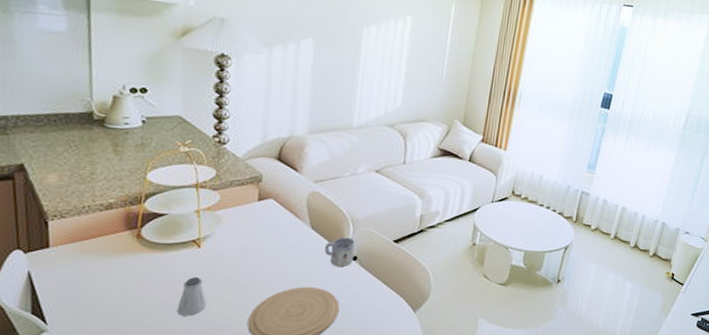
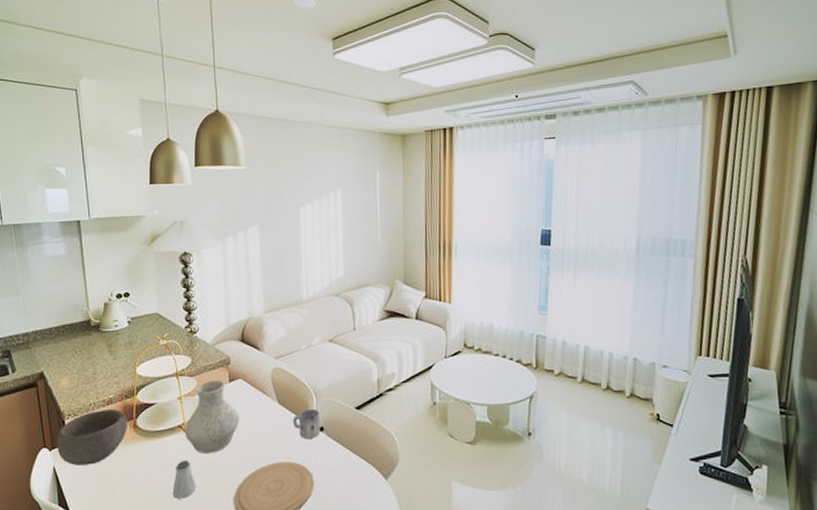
bowl: none [35,214,131,273] -> present [57,408,128,465]
vase: none [198,196,266,272] -> present [184,380,240,454]

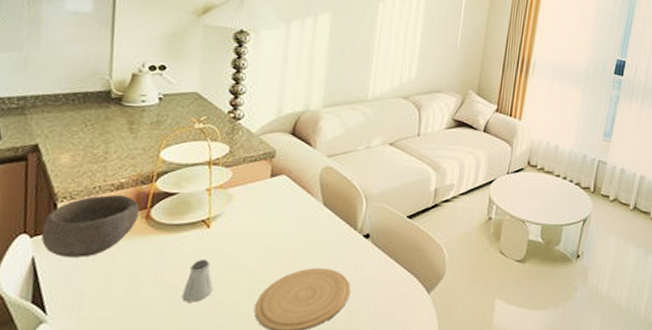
vase: present [184,380,240,454] -> none [207,173,277,254]
mug: present [293,408,320,440] -> none [337,213,368,246]

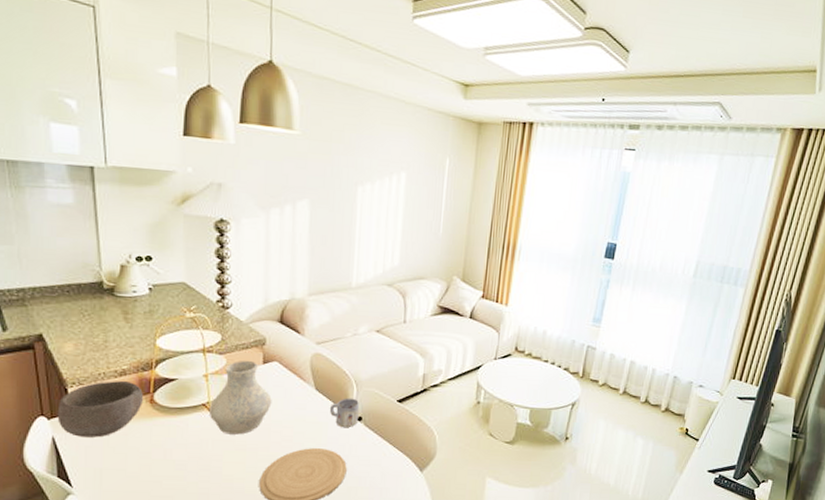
saltshaker: present [182,260,214,302] -> none [191,440,220,478]
vase: none [207,173,277,254] -> present [208,360,272,435]
mug: none [337,213,368,246] -> present [330,398,359,428]

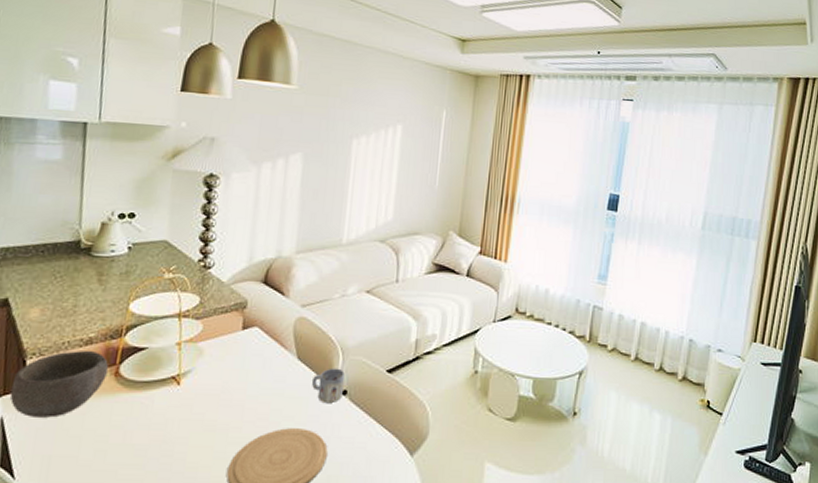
vase: present [208,360,272,435] -> none [178,325,249,413]

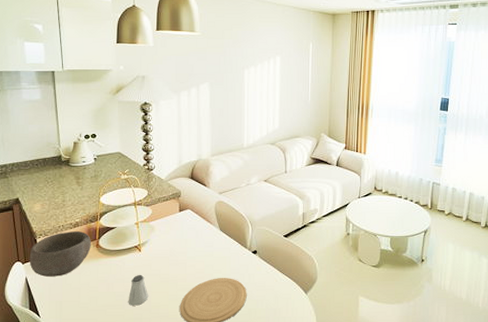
saltshaker: none [151,420,184,466] -> present [128,275,149,306]
mug: present [312,368,345,404] -> none [232,235,254,260]

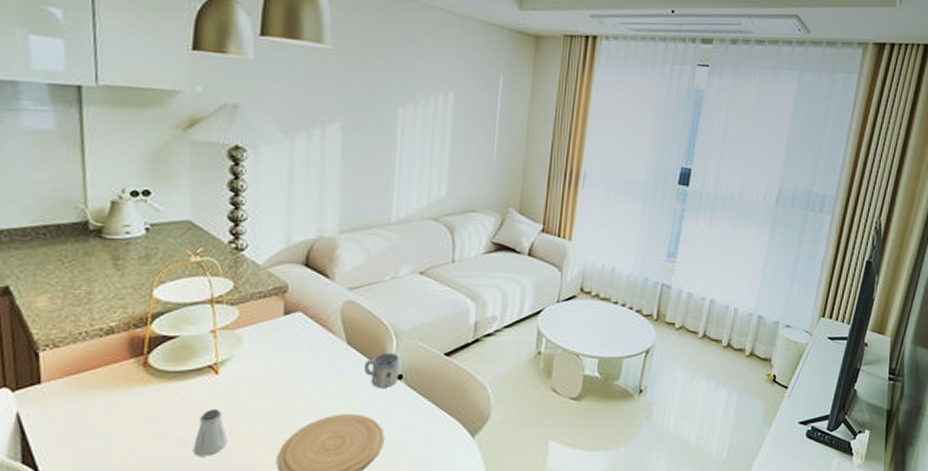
bowl: present [29,230,92,277] -> none [24,340,136,412]
mug: none [232,235,254,260] -> present [364,352,399,389]

